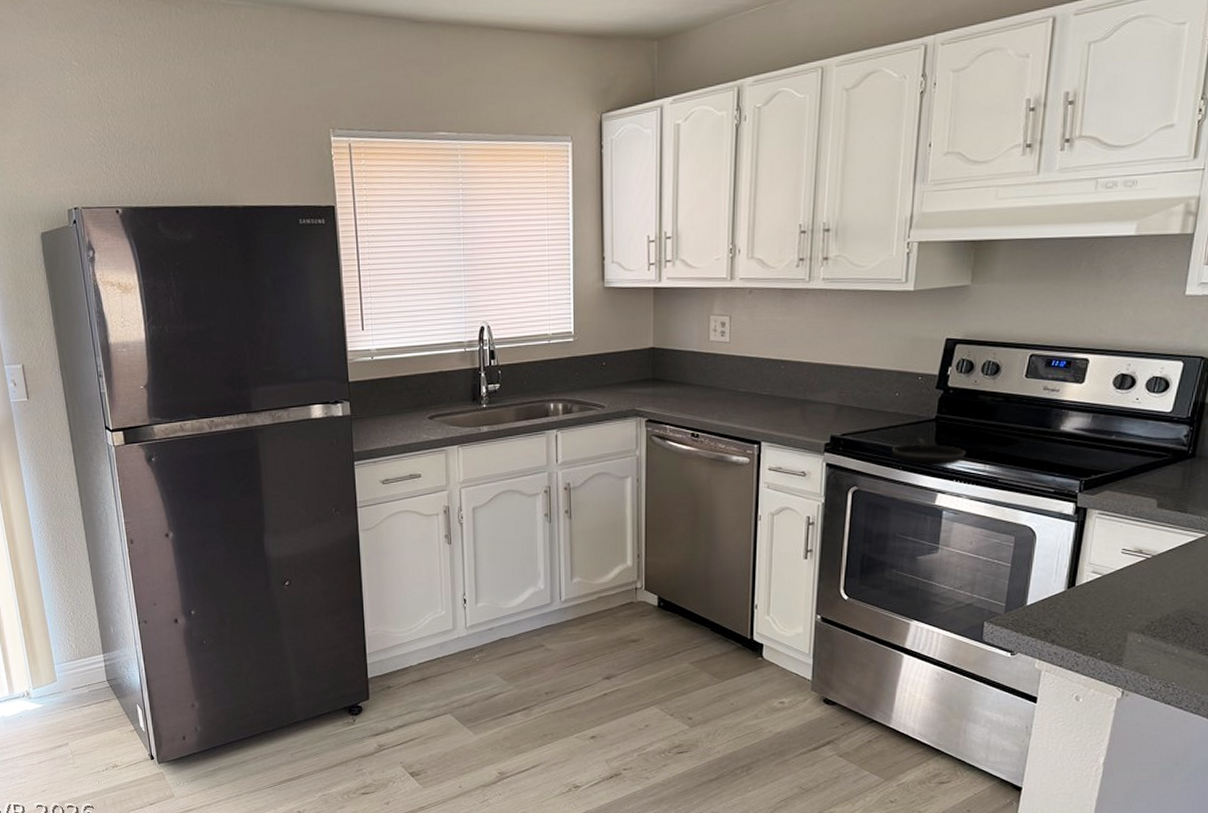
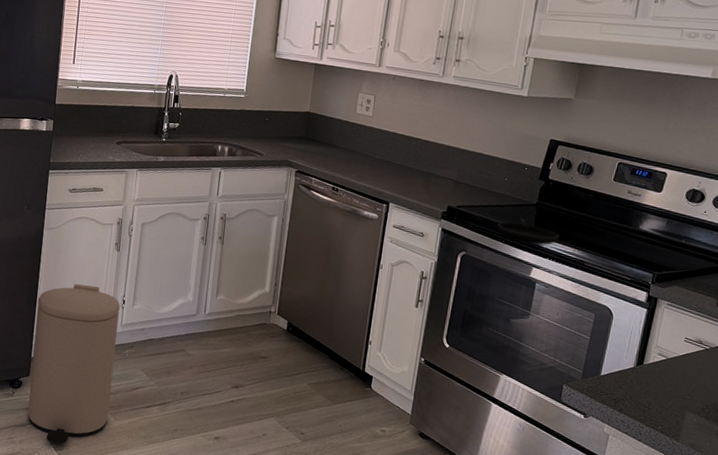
pedal bin: none [365,587,466,768] -> present [28,283,120,444]

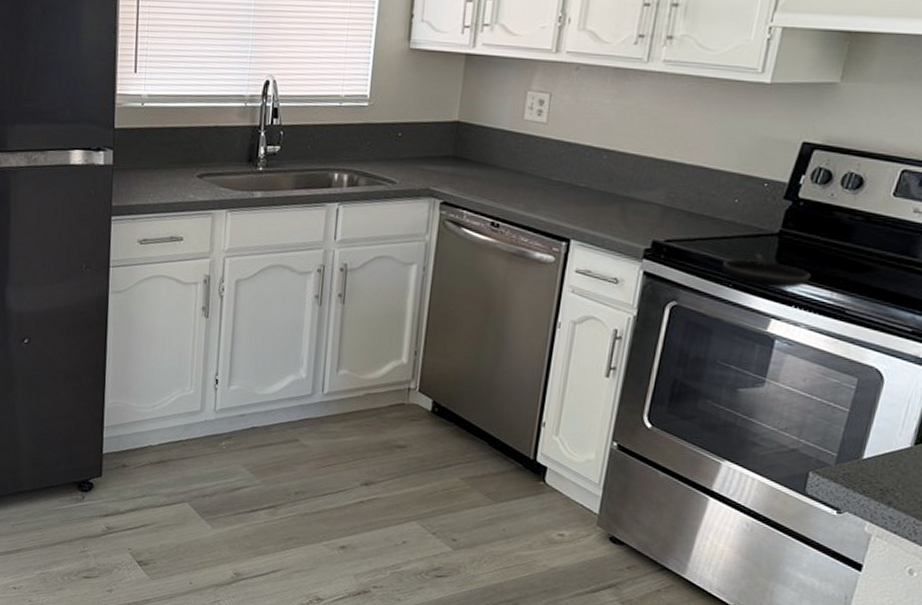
pedal bin: present [28,283,120,444] -> none [102,360,212,557]

